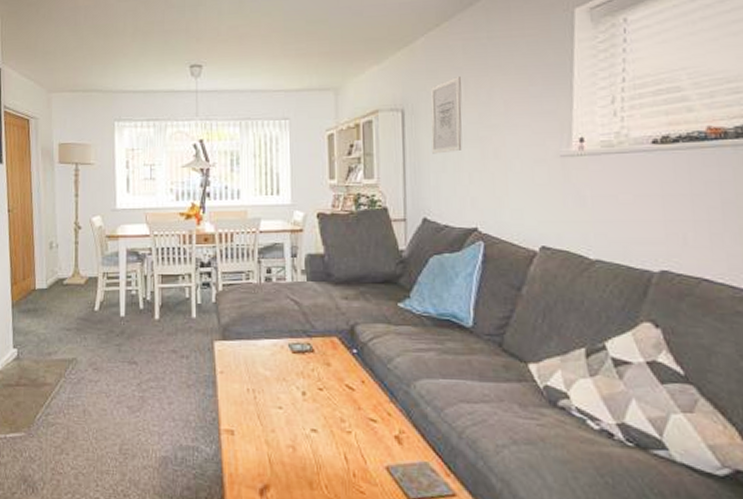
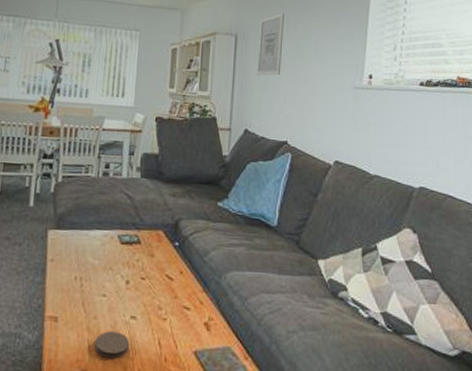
coaster: none [275,445,313,474] -> present [94,331,130,359]

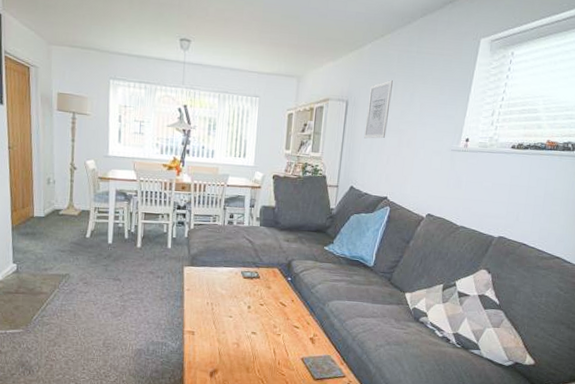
coaster: present [94,331,130,359] -> none [223,342,251,362]

